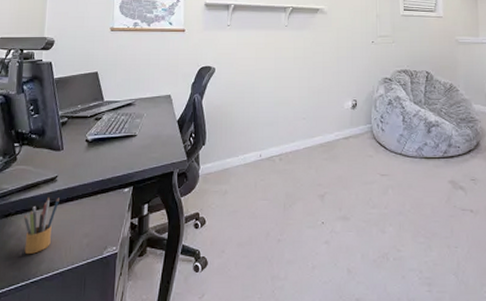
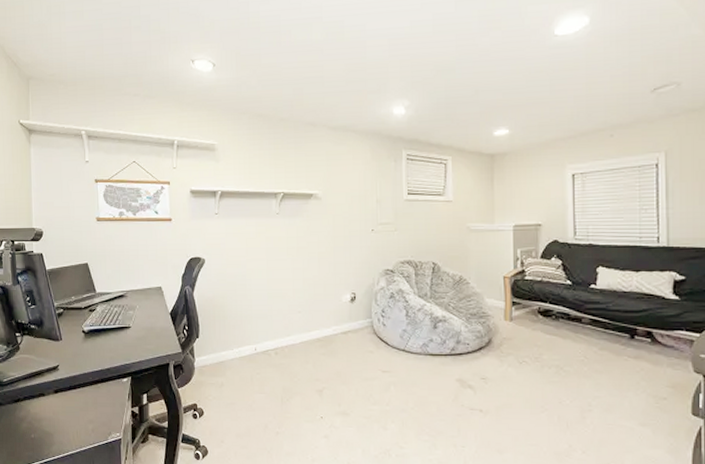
pencil box: present [24,196,59,254] -> none [32,384,63,437]

